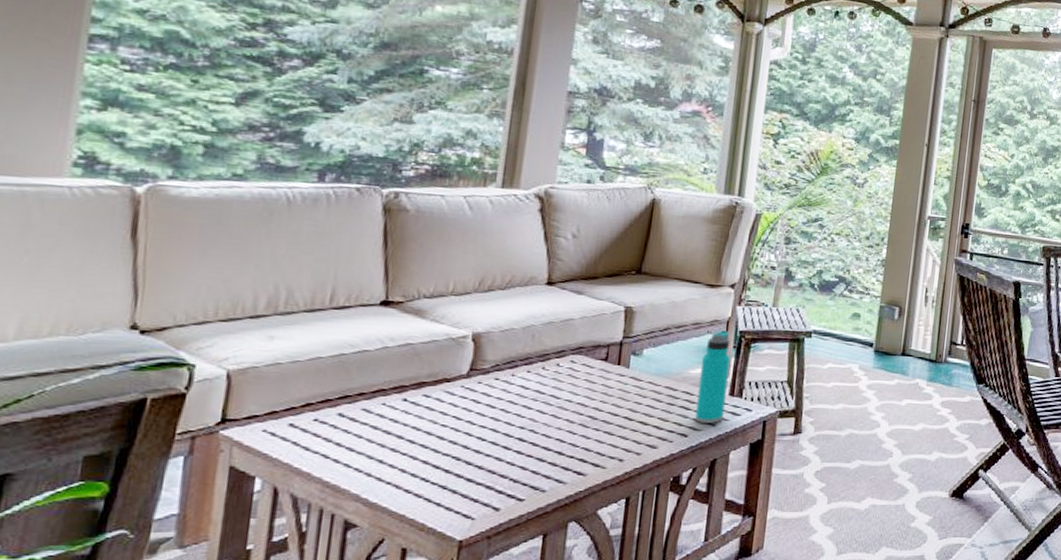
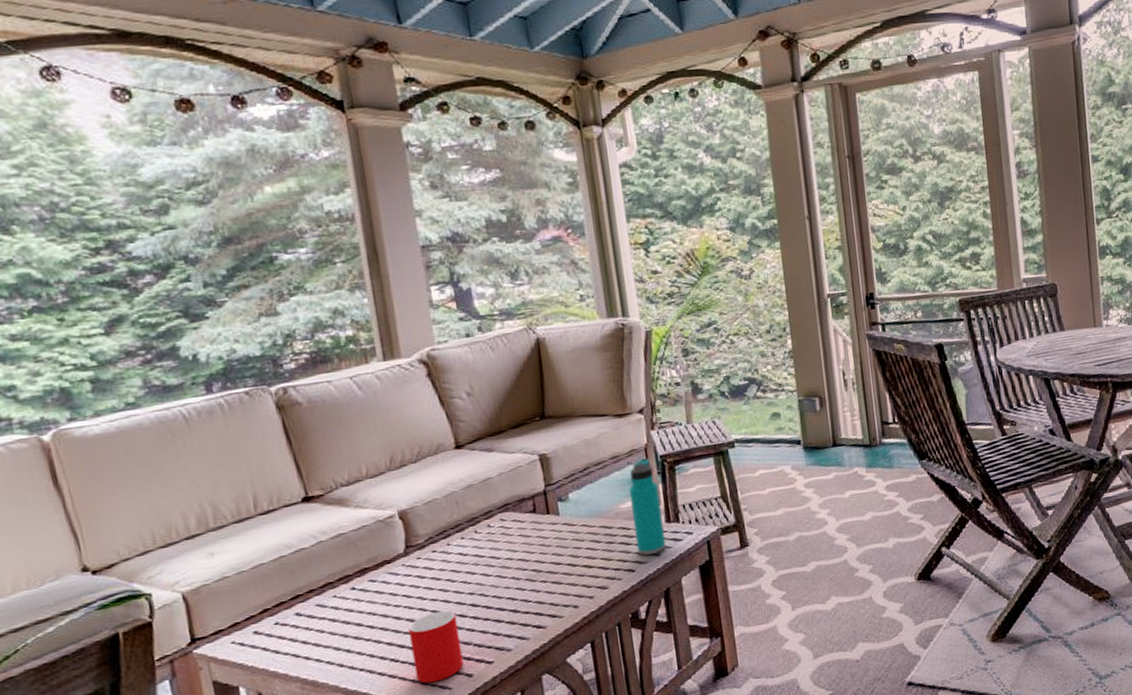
cup: none [442,439,500,510] -> present [408,610,464,684]

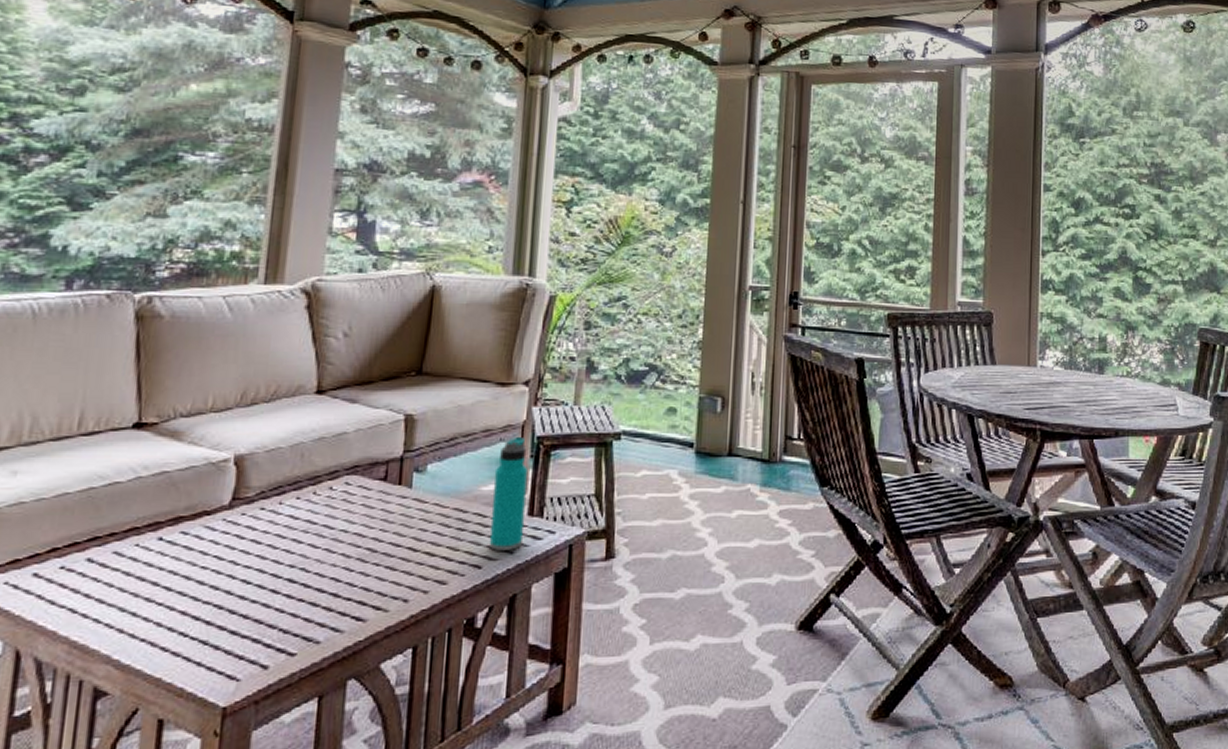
cup: present [408,610,464,684] -> none [203,582,268,670]

